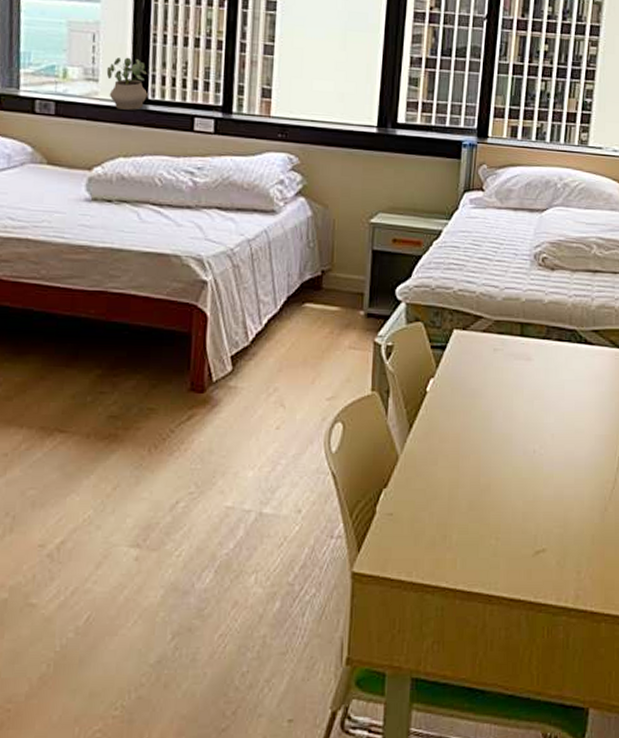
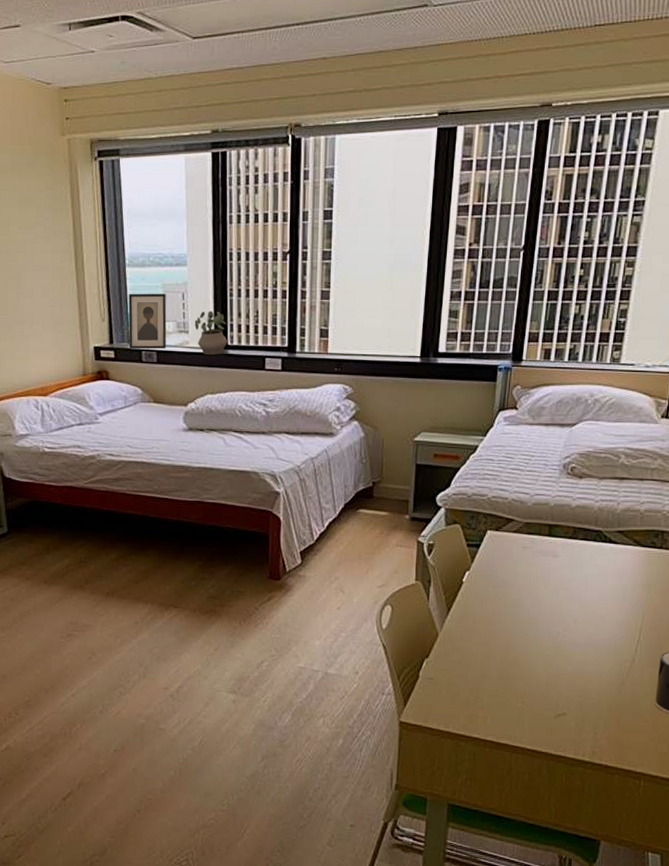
picture frame: none [18,28,72,99] -> present [128,293,167,350]

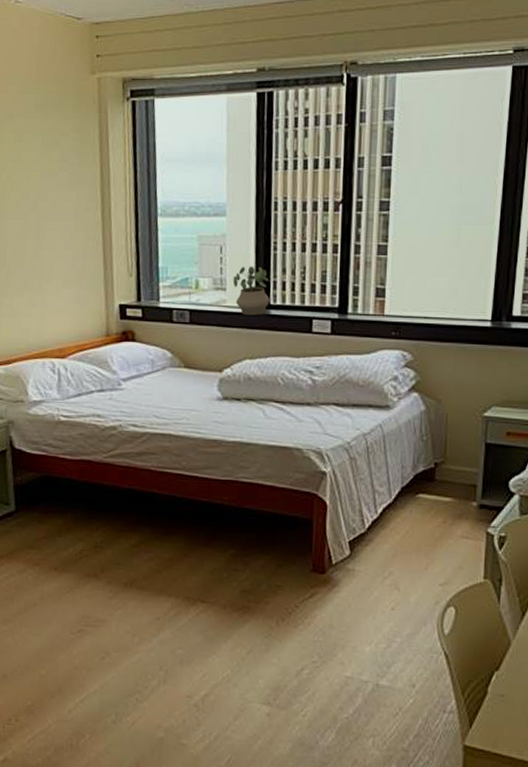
picture frame: present [128,293,167,350] -> none [158,245,202,308]

